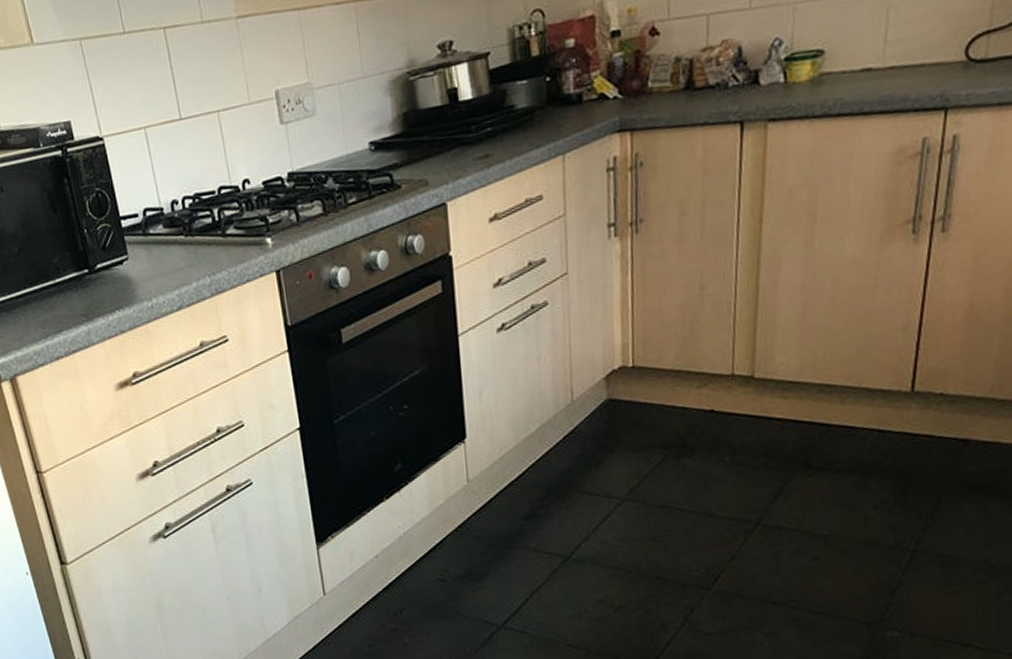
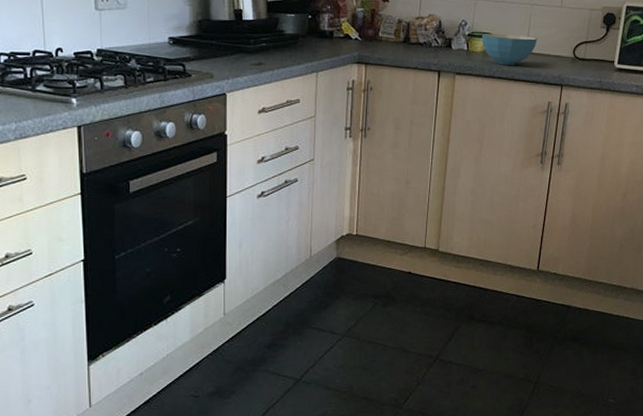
cereal bowl: none [808,41,901,95] -> present [482,34,537,65]

